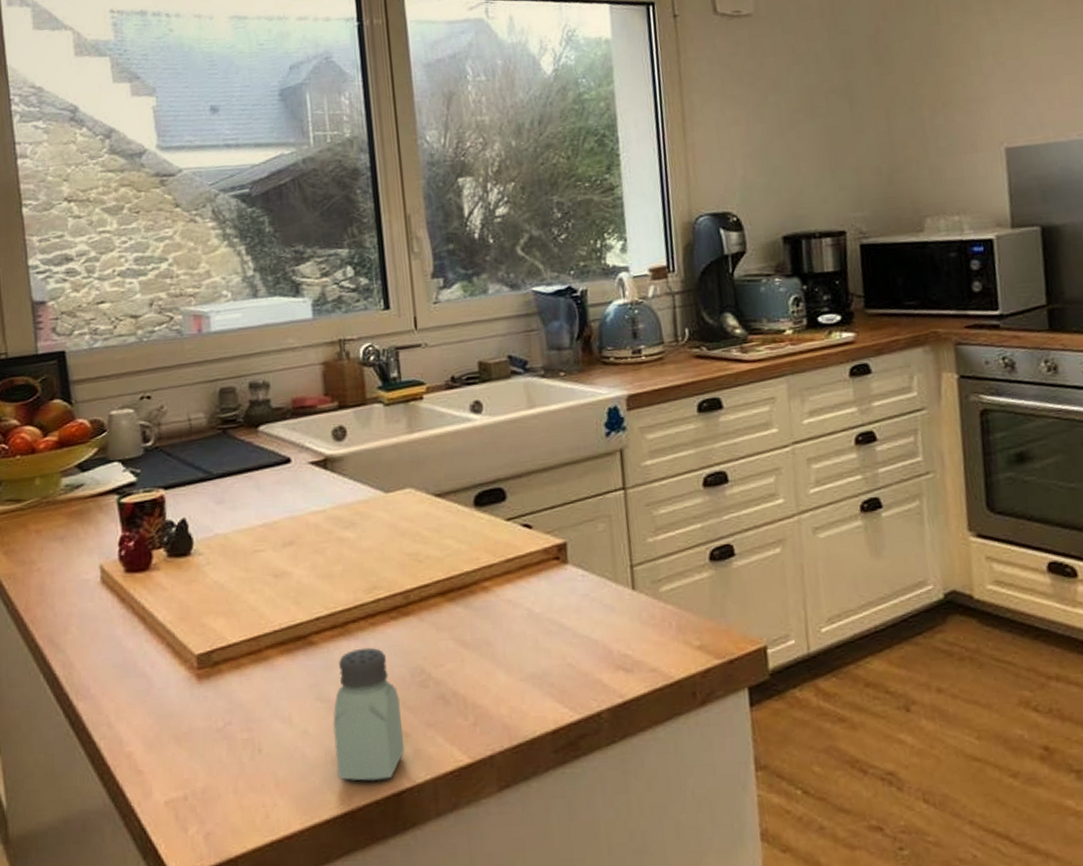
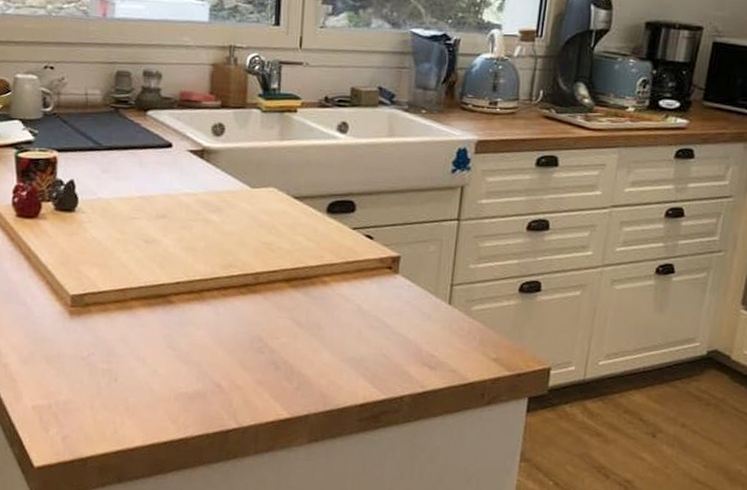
saltshaker: present [333,647,405,781] -> none [178,313,239,419]

